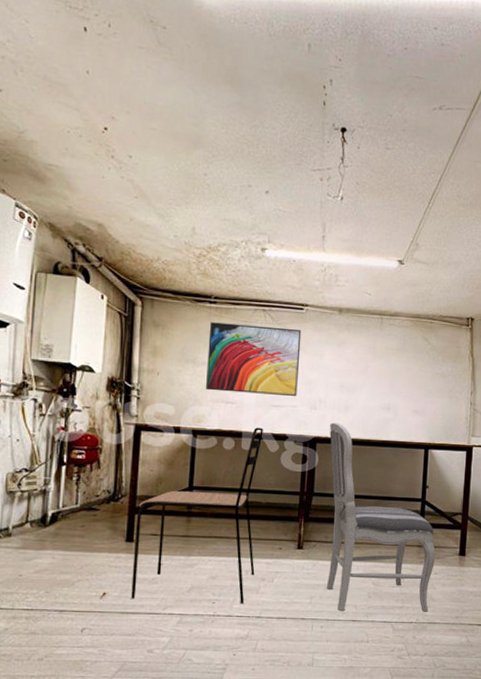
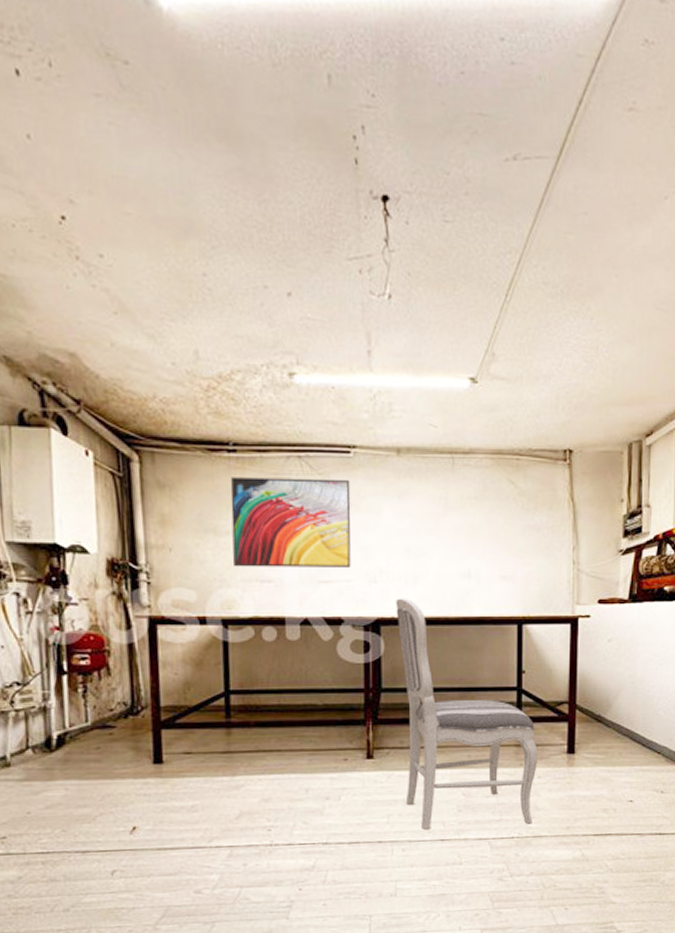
dining chair: present [131,427,263,604] -> none [163,611,316,831]

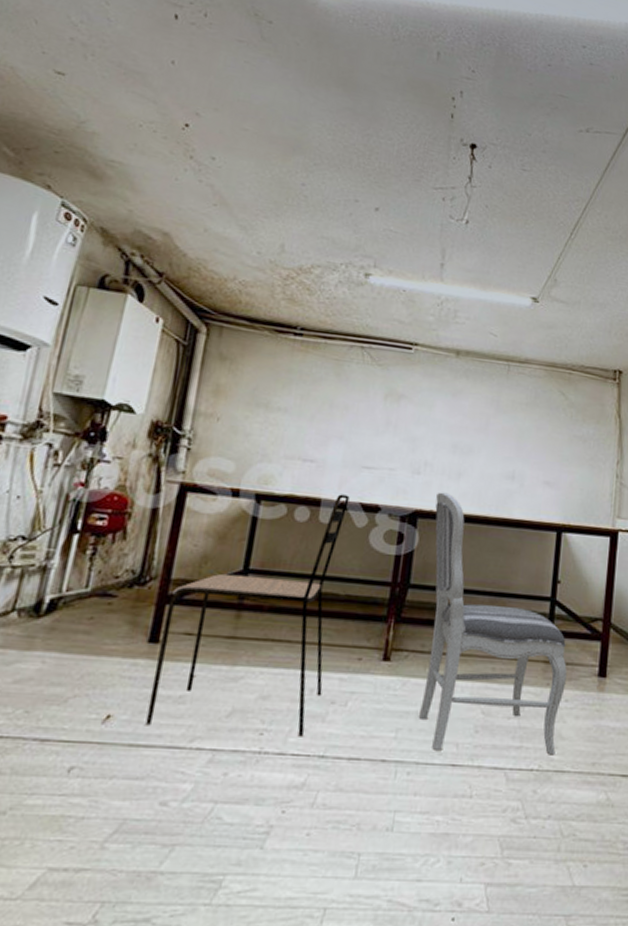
dining chair: none [163,611,316,831] -> present [145,494,350,737]
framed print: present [230,477,351,569] -> none [279,358,408,458]

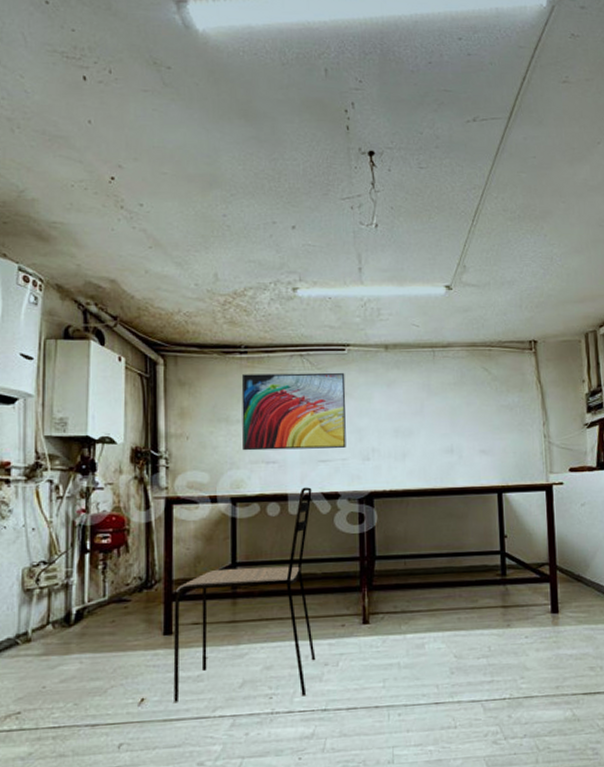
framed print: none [279,358,408,458] -> present [241,372,346,451]
dining chair: present [418,492,567,755] -> none [387,473,524,693]

